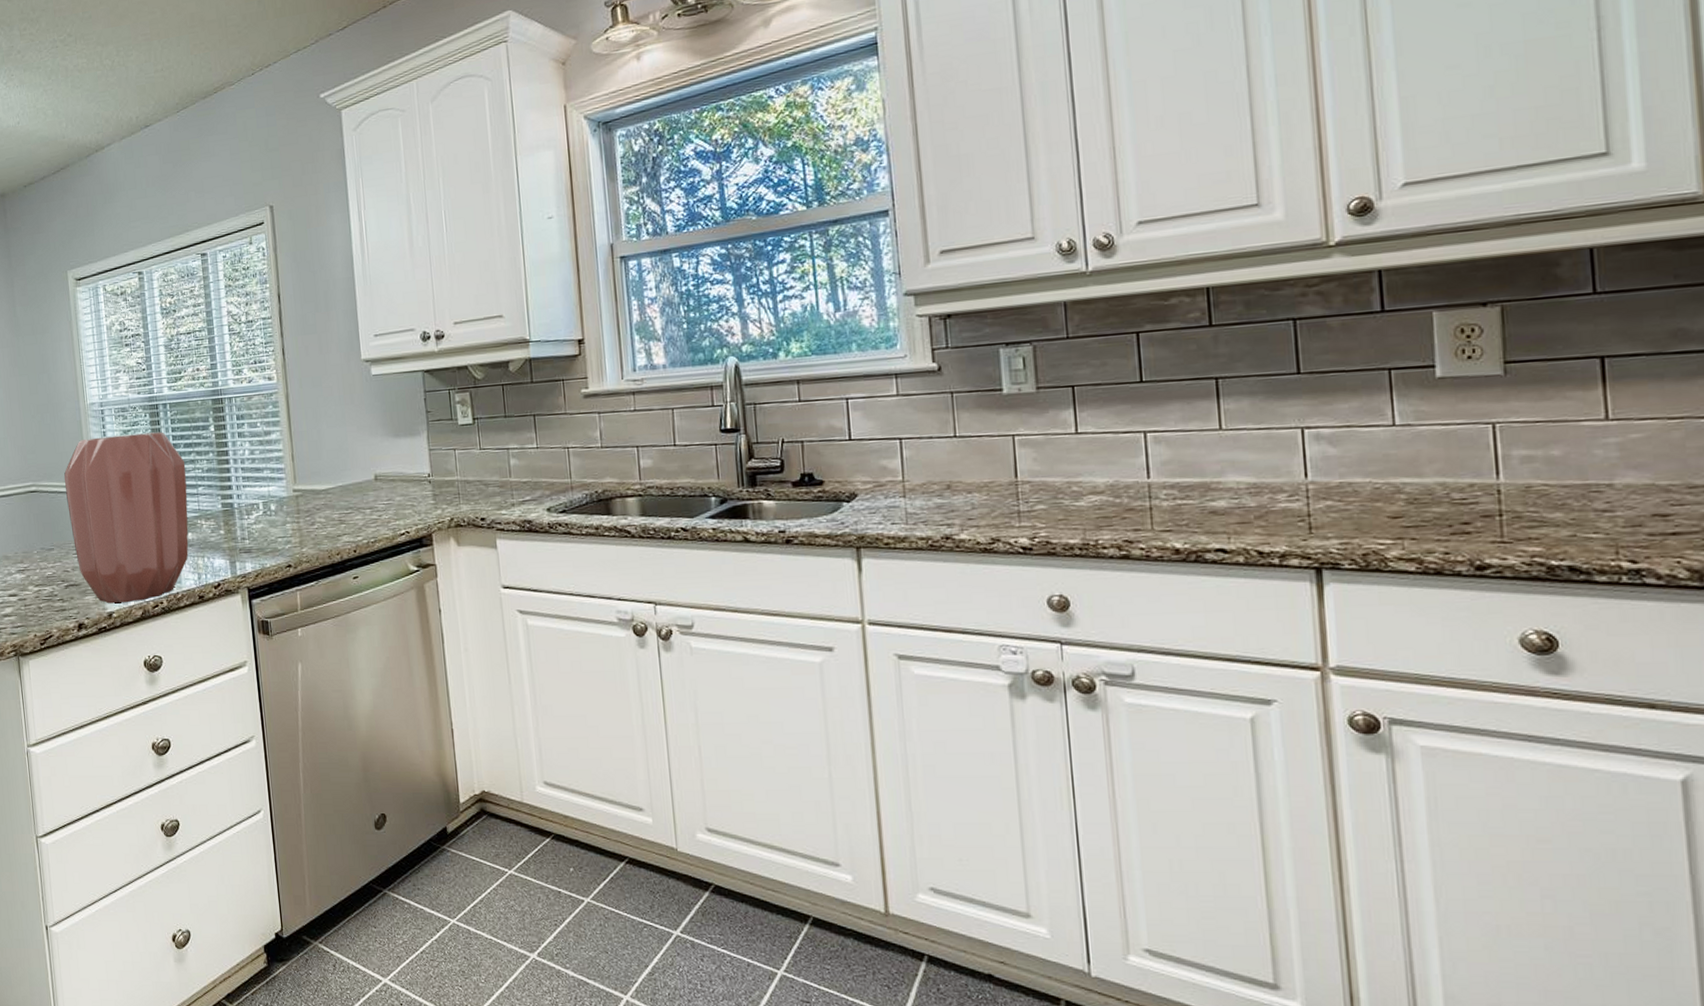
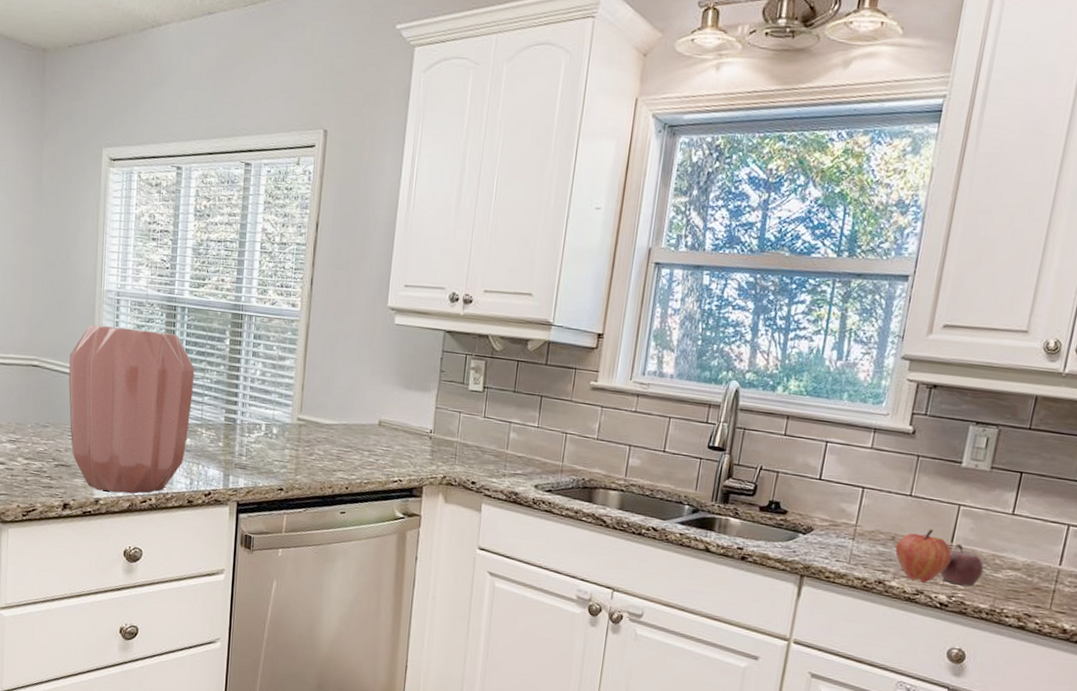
fruit: none [953,468,1021,530] -> present [895,529,953,583]
fruit: none [1012,477,1062,524] -> present [940,543,984,586]

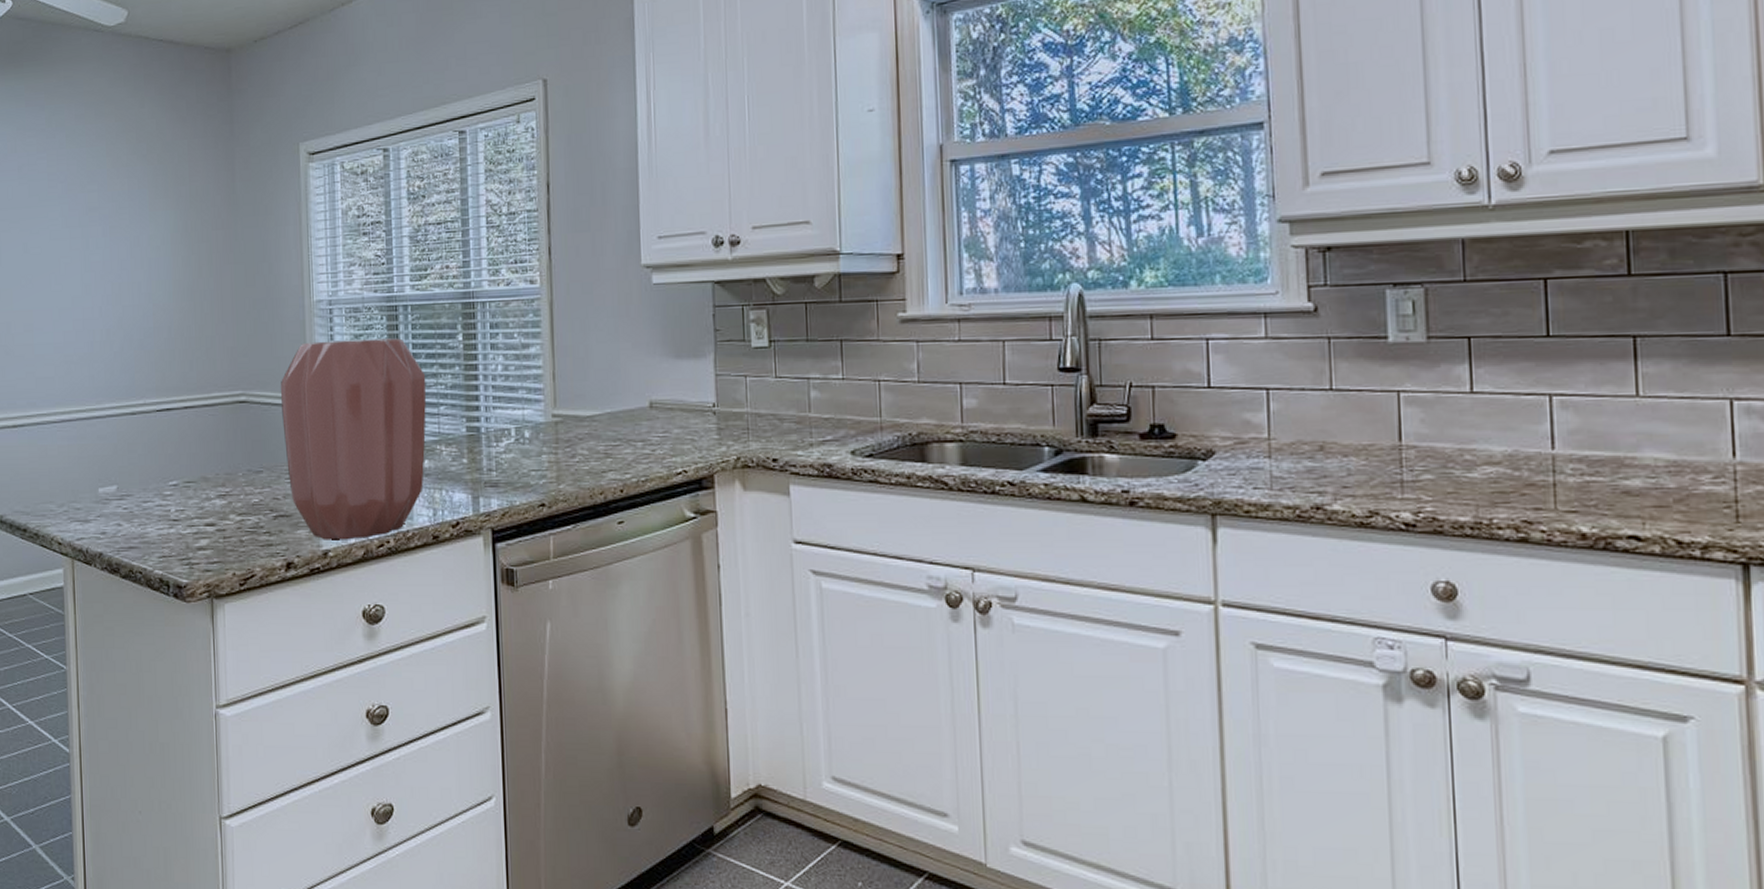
fruit: present [895,529,953,583] -> none [1327,428,1405,500]
fruit: present [940,543,984,586] -> none [1394,441,1452,496]

